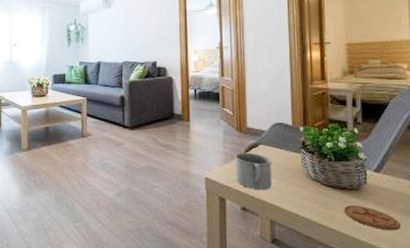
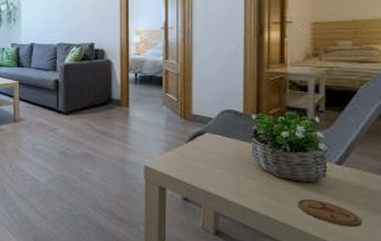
mug: present [234,152,272,191] -> none [176,140,219,181]

